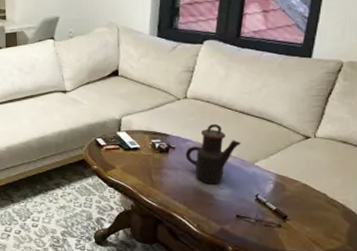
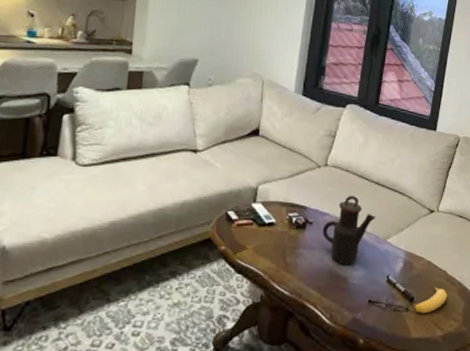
banana: none [288,208,328,231] -> present [415,287,447,314]

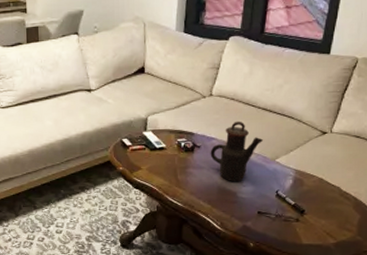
banana: present [415,287,447,314] -> none [305,201,341,224]

